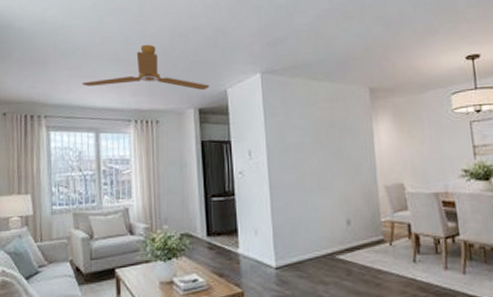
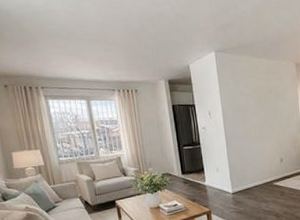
ceiling fan: present [81,44,210,91] -> none [69,27,176,66]

